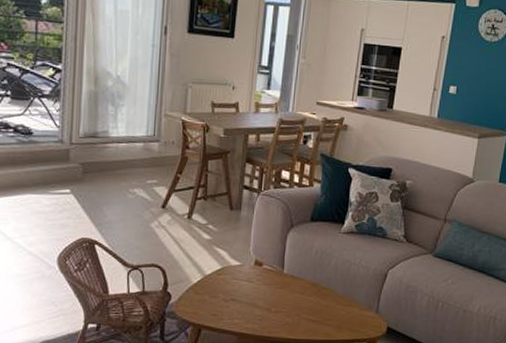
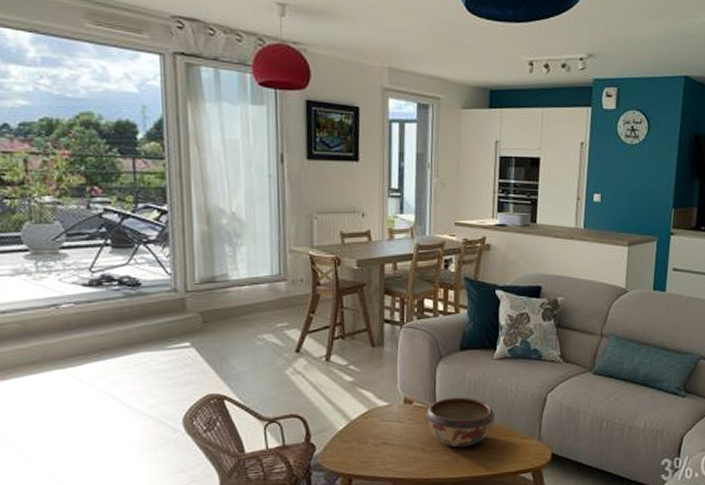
decorative bowl: none [273,264,337,312] -> present [425,397,495,448]

